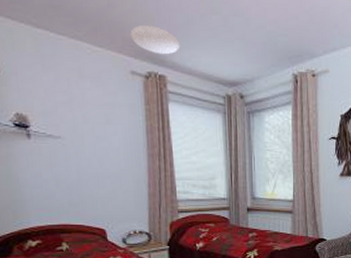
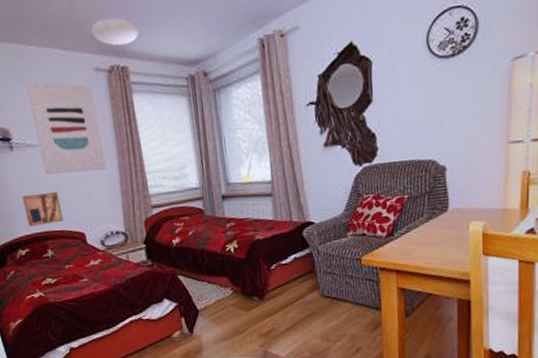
wall art: none [36,185,83,218] -> present [21,191,64,227]
wall art: none [51,71,136,170] -> present [25,81,108,175]

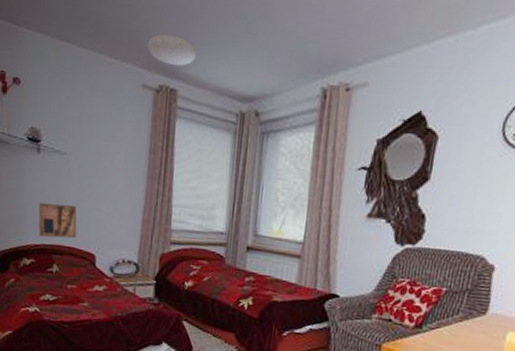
wall art: present [25,81,108,175] -> none [67,84,136,193]

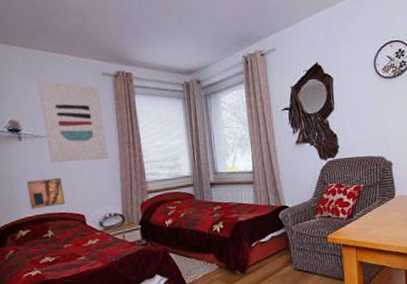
wall art: none [67,84,136,193] -> present [37,81,109,163]
ceiling light: present [146,33,197,67] -> none [100,32,143,56]

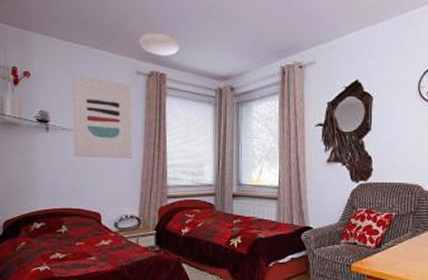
wall art: present [26,177,65,209] -> none [47,172,83,202]
ceiling light: none [100,32,143,56] -> present [138,32,180,56]

